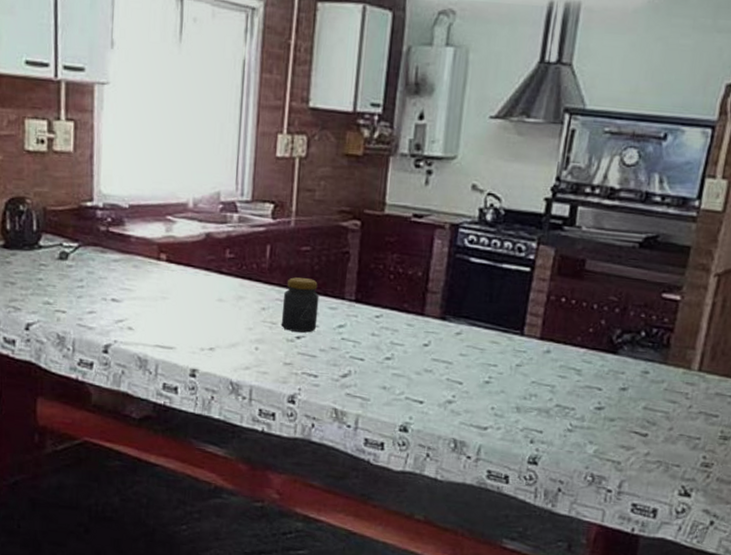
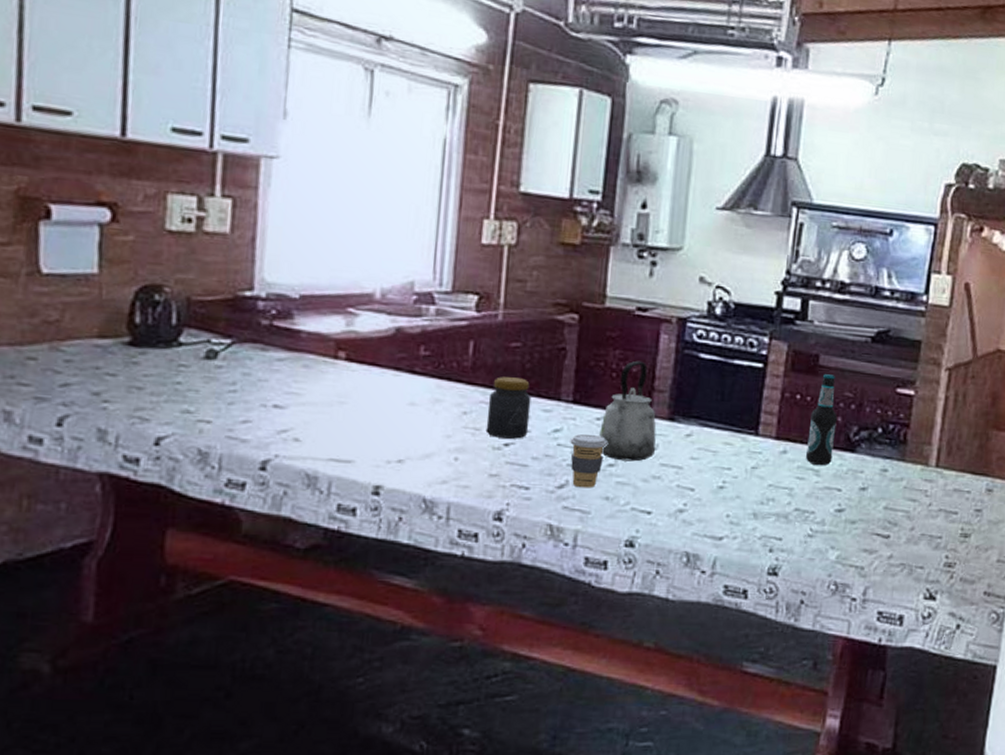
coffee cup: none [352,329,385,378] -> present [570,433,607,488]
kettle: none [378,264,429,356] -> present [599,360,656,462]
bottle: none [568,278,601,366] -> present [805,374,837,466]

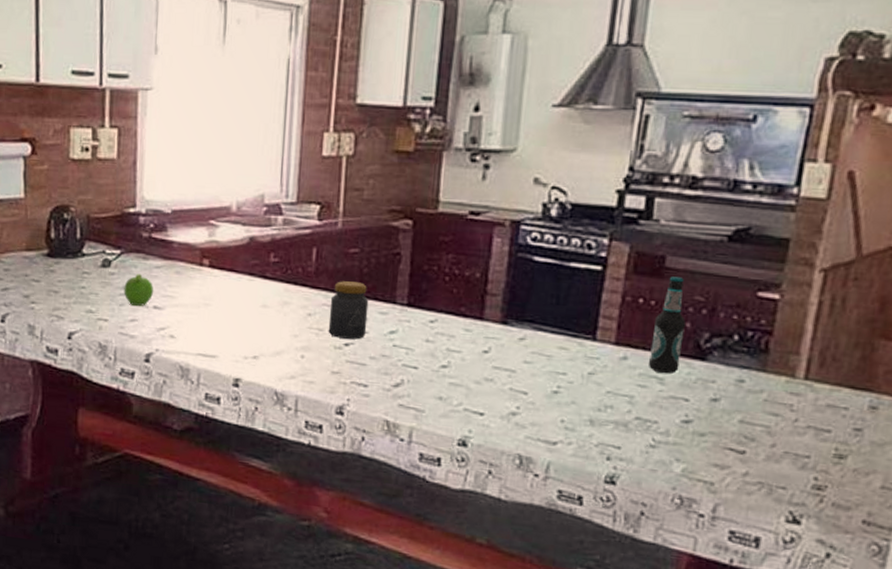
fruit: none [234,367,275,405] -> present [124,274,154,306]
coffee cup: present [570,433,607,488] -> none [405,335,441,388]
kettle: present [599,360,656,462] -> none [433,264,489,364]

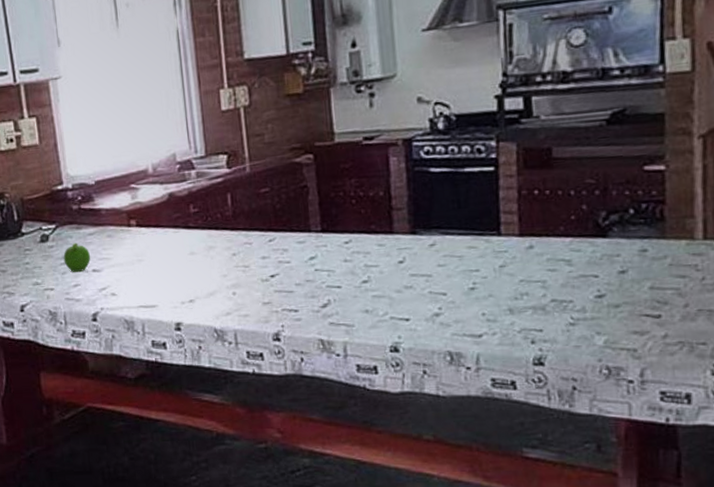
jar: present [328,281,369,340] -> none [250,218,289,272]
bottle: present [648,276,686,374] -> none [552,164,583,256]

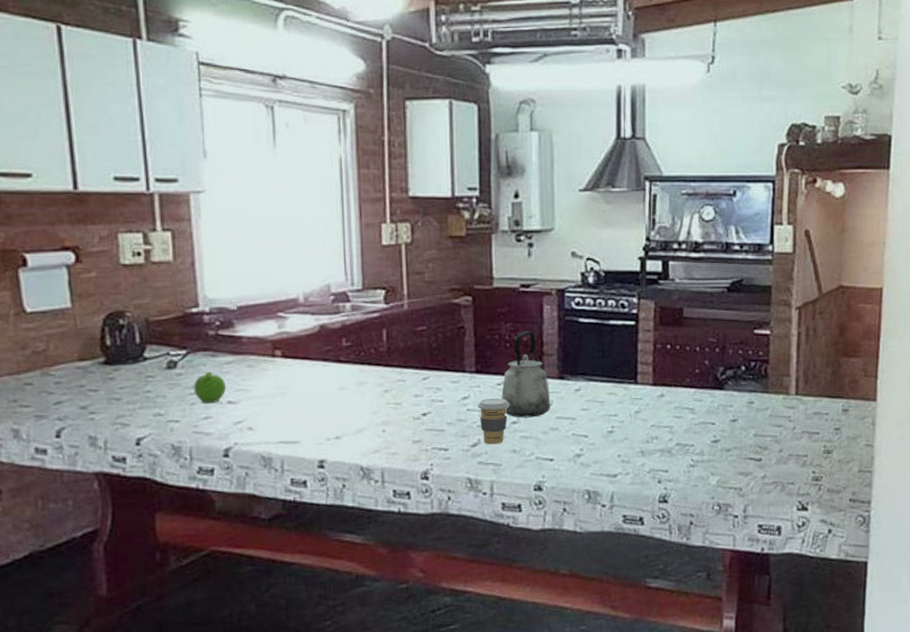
coffee cup: none [325,256,358,305] -> present [477,398,509,445]
kettle: none [349,185,404,277] -> present [501,330,551,418]

